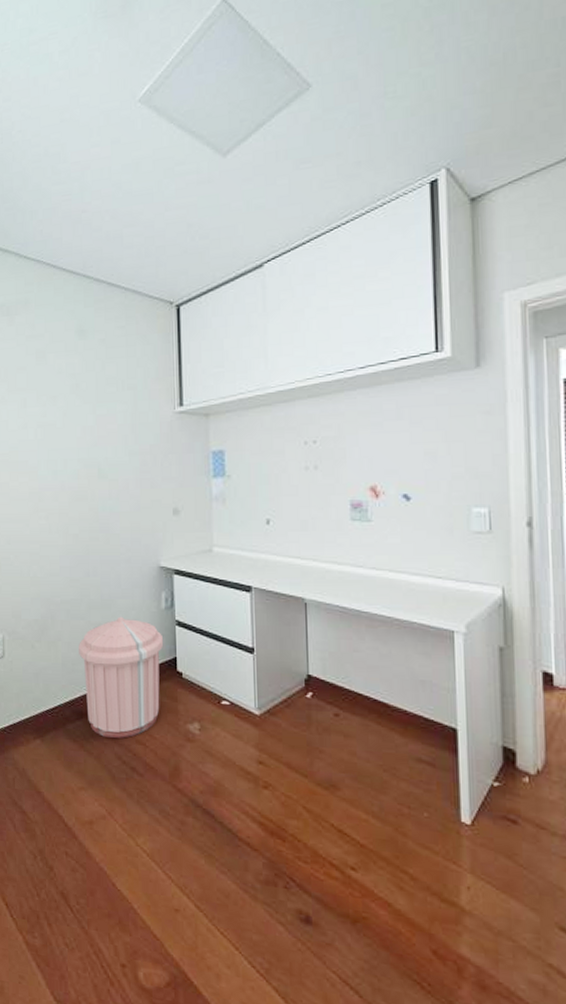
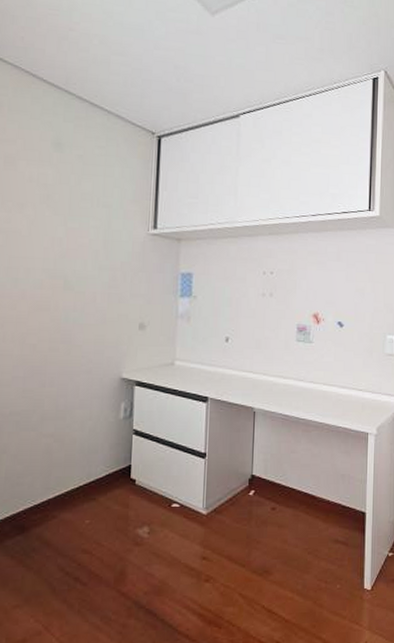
trash can: present [79,616,164,739] -> none [26,426,120,551]

